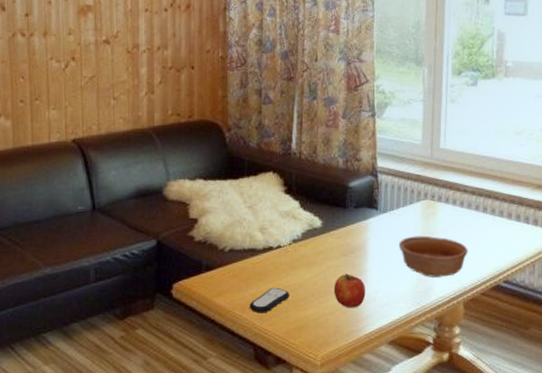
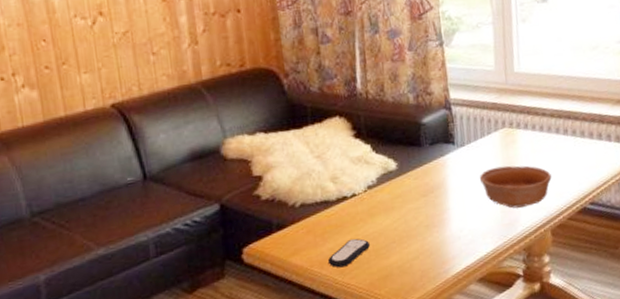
apple: present [333,274,366,308] -> none [415,215,450,251]

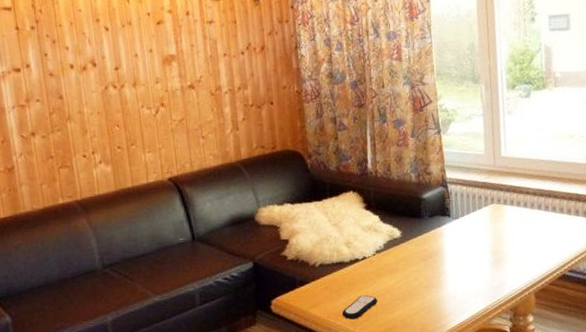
bowl: present [479,165,552,208] -> none [471,236,535,273]

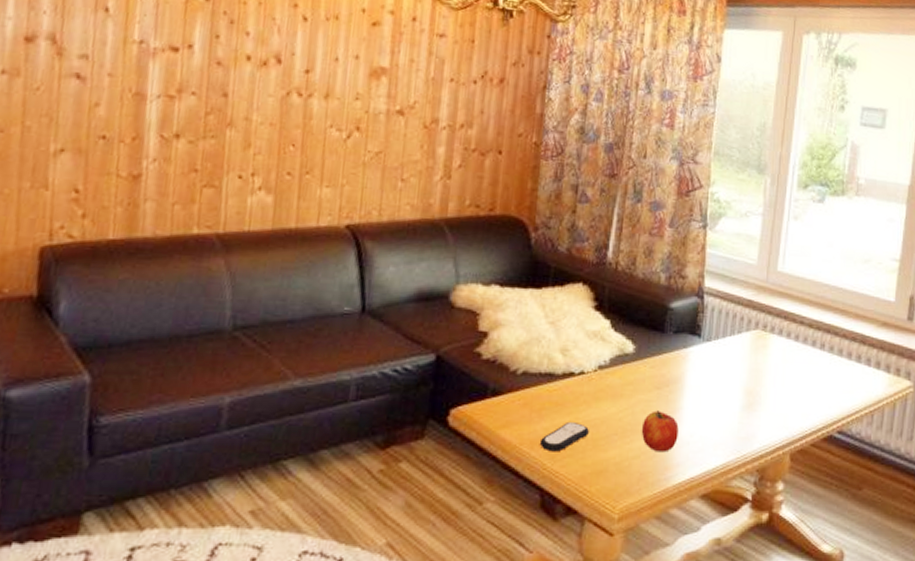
apple: none [416,277,446,308] -> present [641,410,679,453]

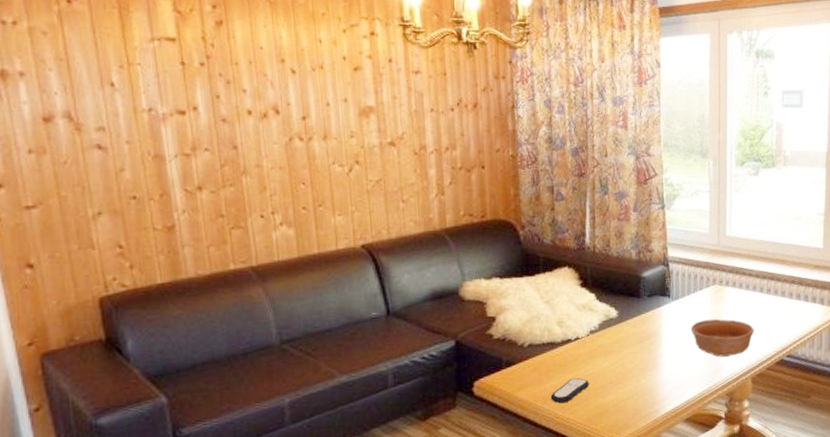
apple: present [641,410,679,453] -> none [631,359,661,392]
bowl: none [721,371,800,422] -> present [690,318,754,357]

